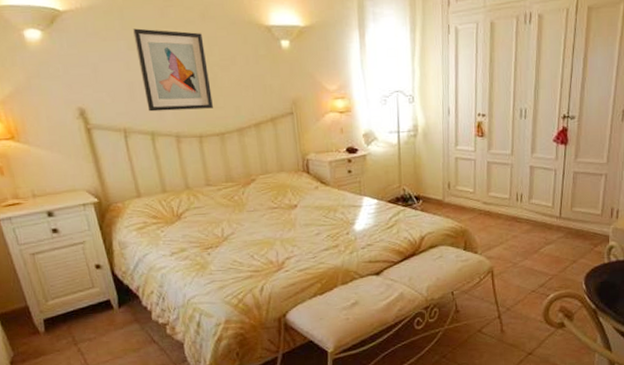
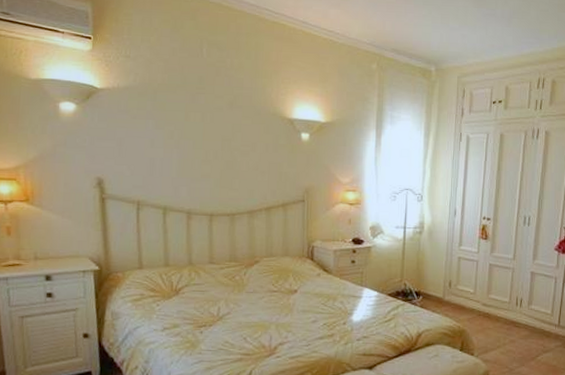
wall art: present [133,28,213,112] -> none [162,110,229,190]

